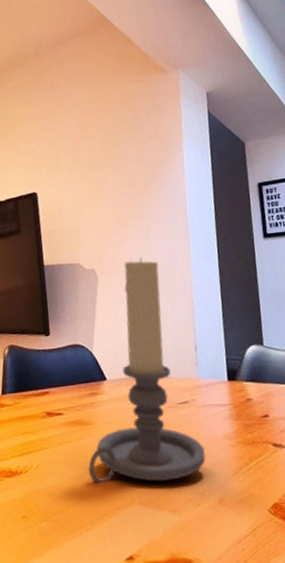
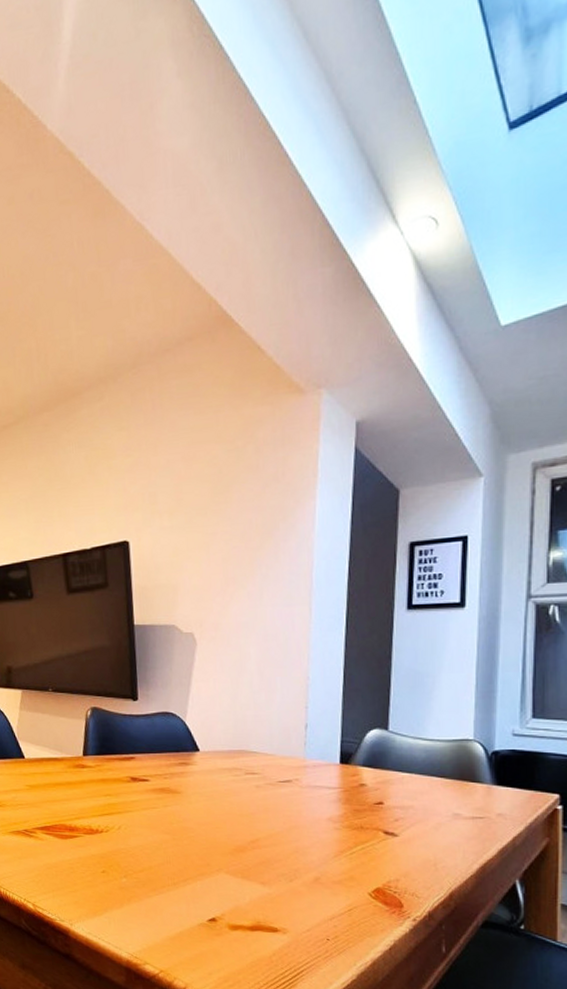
candle holder: present [88,257,206,483] -> none [174,623,306,856]

